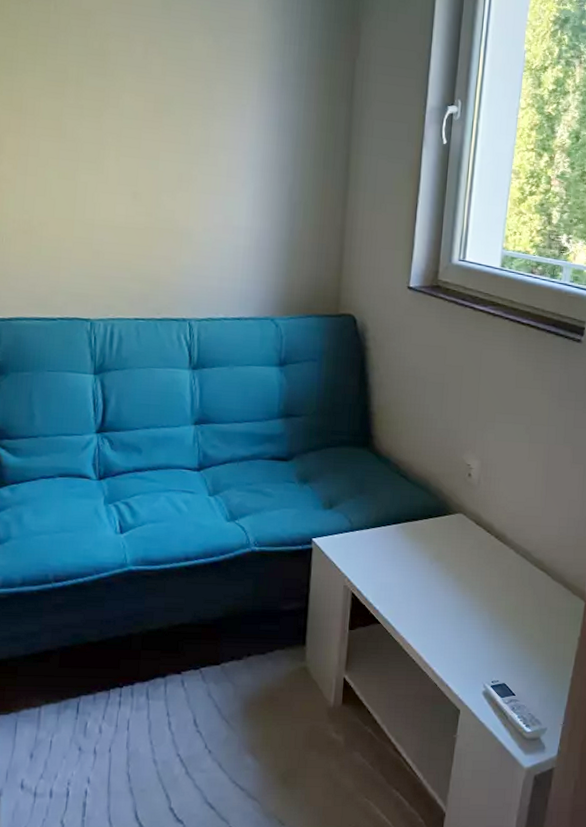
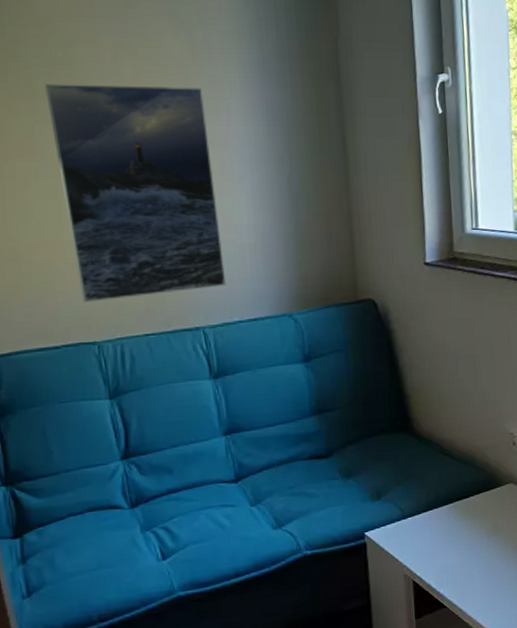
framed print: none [78,72,222,283] -> present [45,84,227,303]

